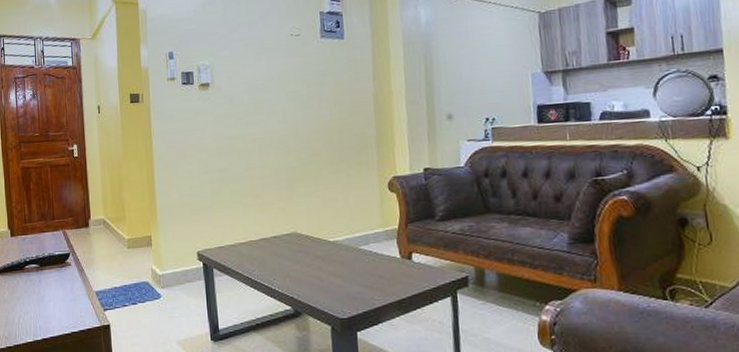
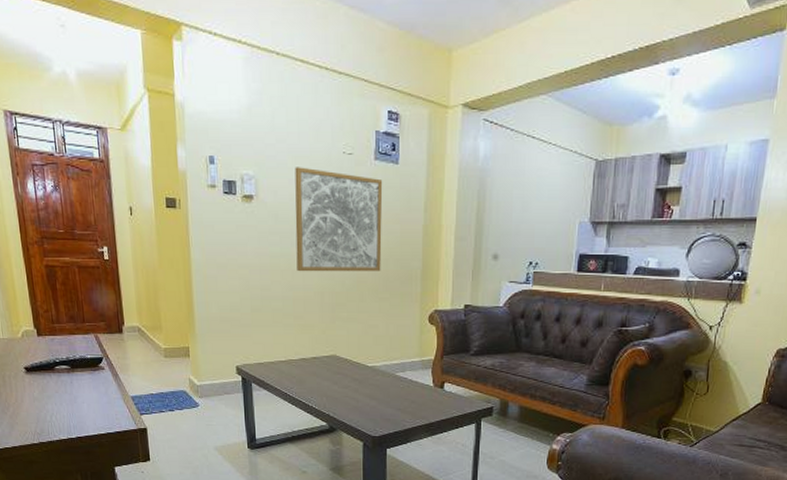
wall art: none [246,52,335,151] -> present [295,167,383,272]

